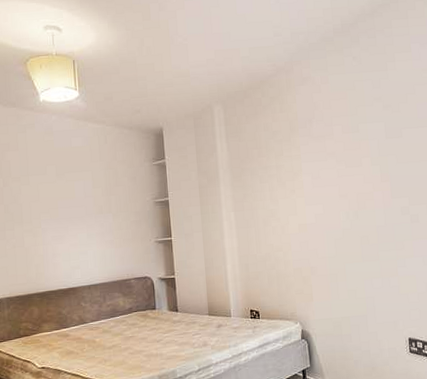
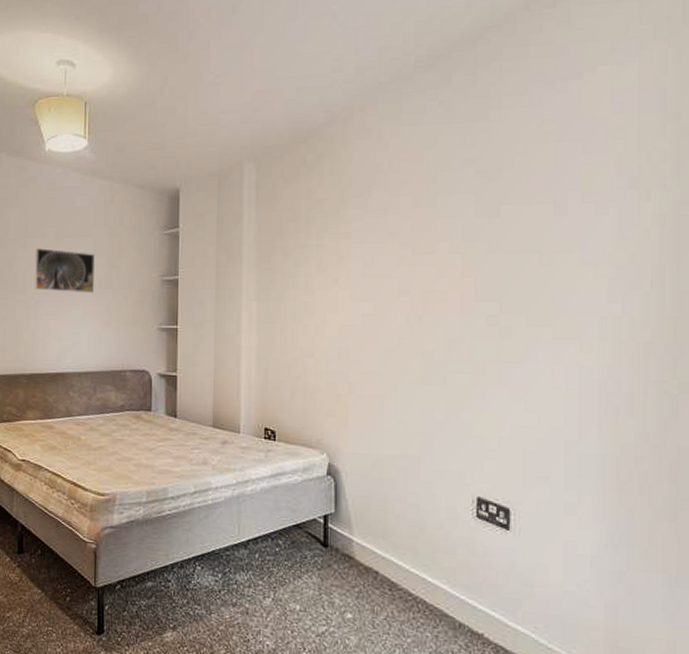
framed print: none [38,183,96,220] -> present [34,248,94,294]

